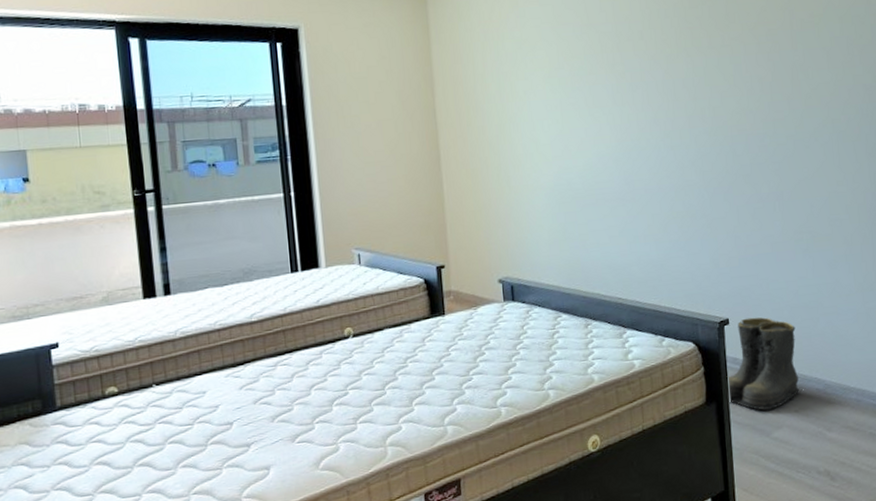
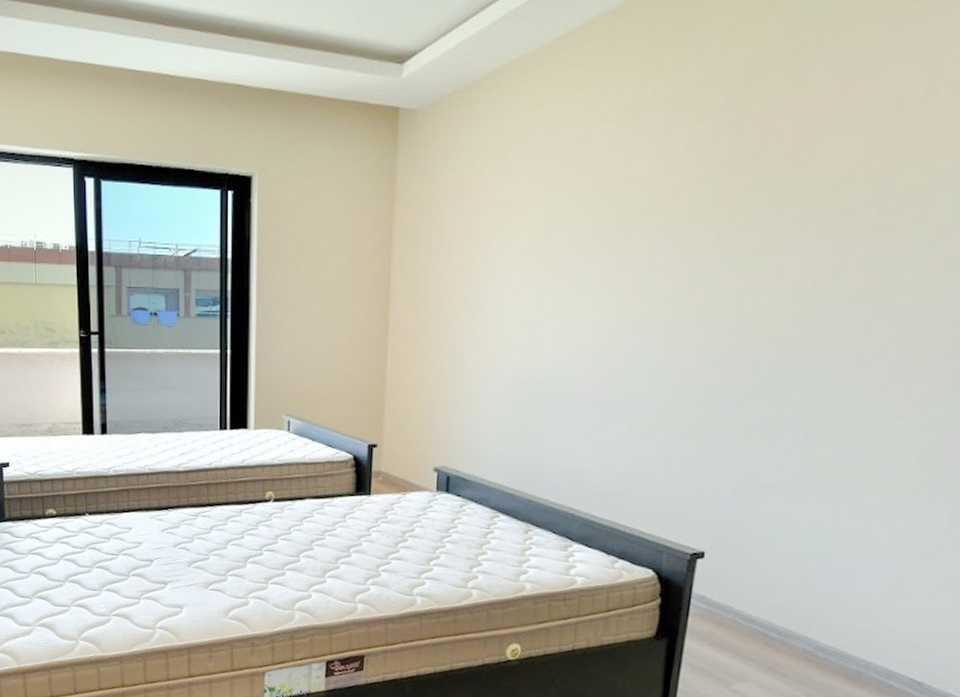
boots: present [728,317,802,411] -> none [684,555,792,660]

